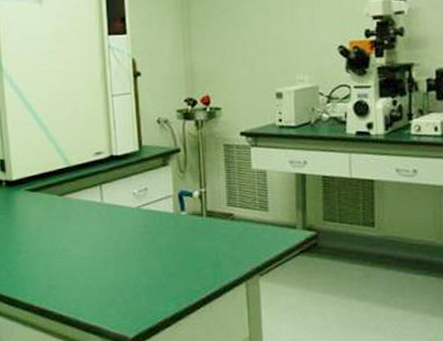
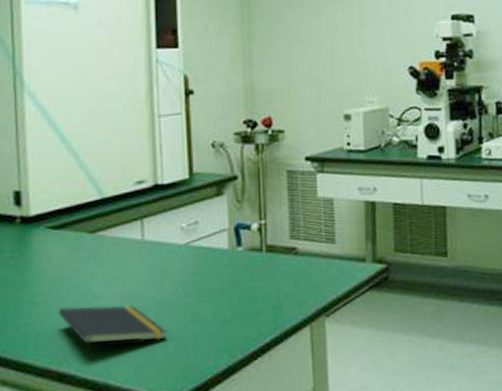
notepad: none [37,256,124,299] -> present [58,304,167,359]

